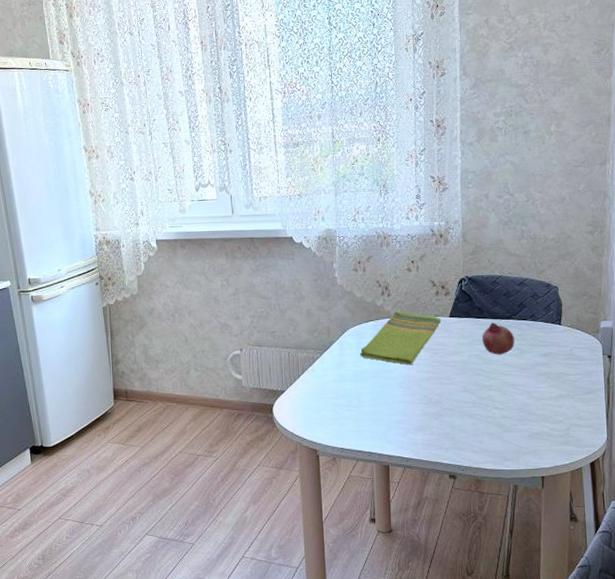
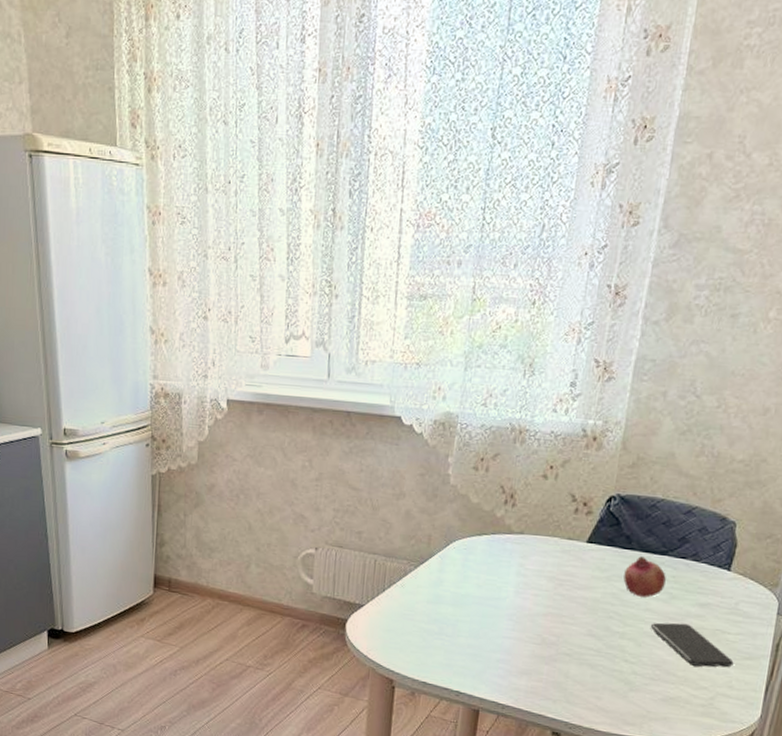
dish towel: present [360,311,442,365] -> none [465,526,576,595]
smartphone: none [510,371,578,405] -> present [651,622,734,667]

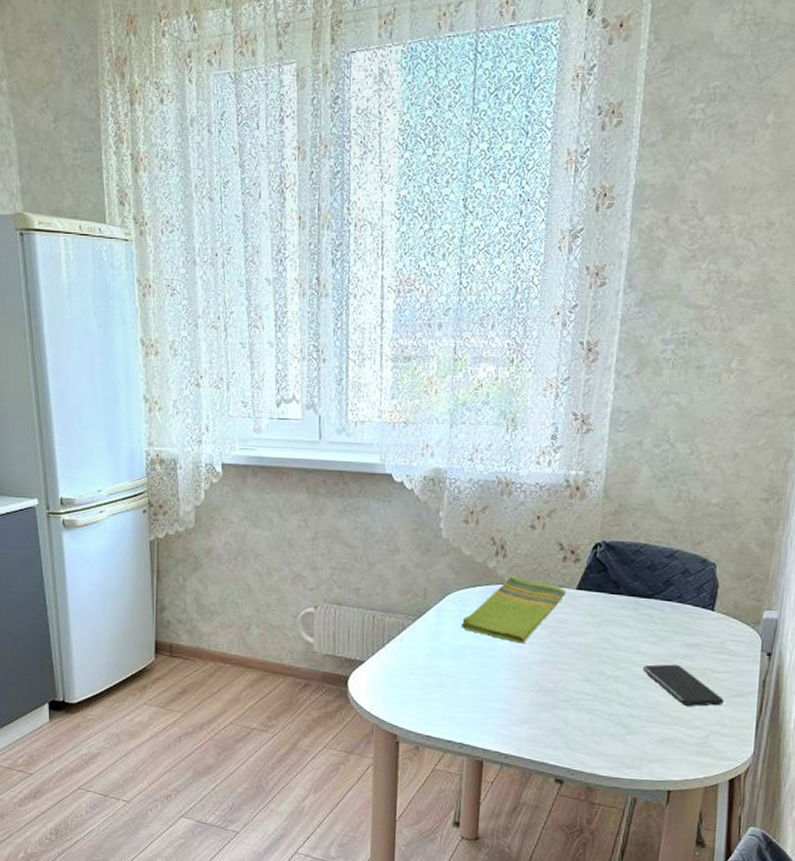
dish towel: none [465,526,576,595] -> present [462,576,567,644]
fruit: present [623,556,666,598] -> none [614,600,654,641]

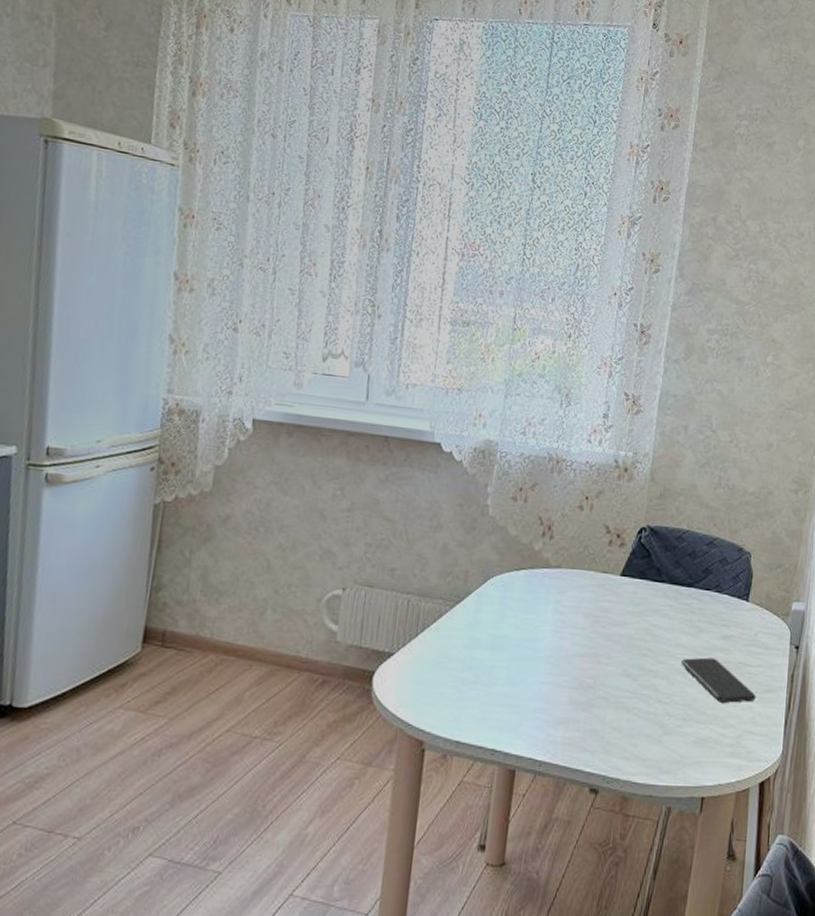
dish towel: present [462,576,567,644] -> none [502,559,611,634]

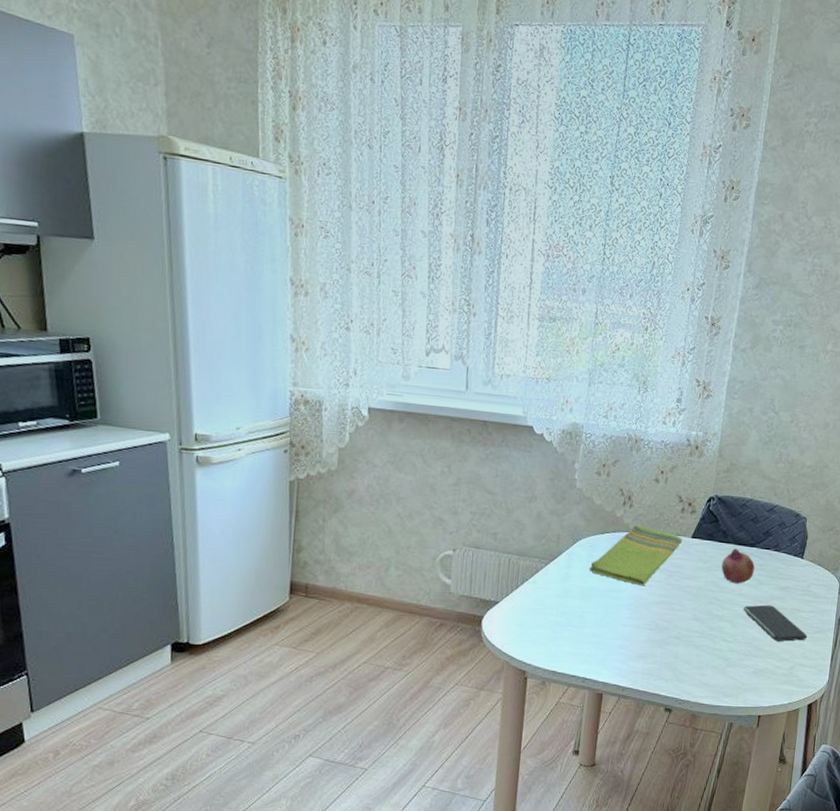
dish towel: none [502,559,611,634] -> present [589,524,683,586]
fruit: none [655,589,693,632] -> present [721,548,755,584]

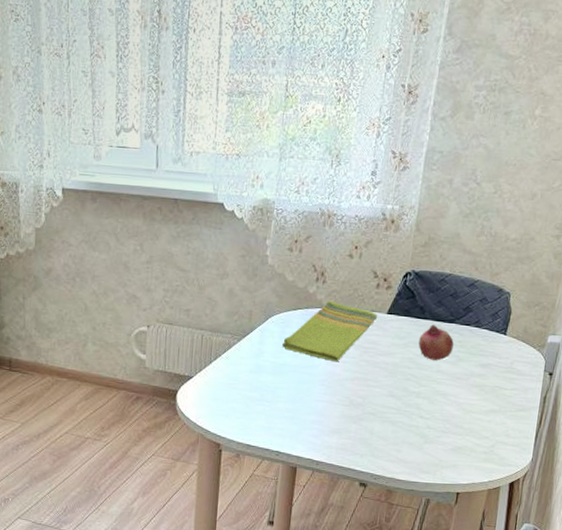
smartphone: present [744,605,807,641] -> none [442,382,510,419]

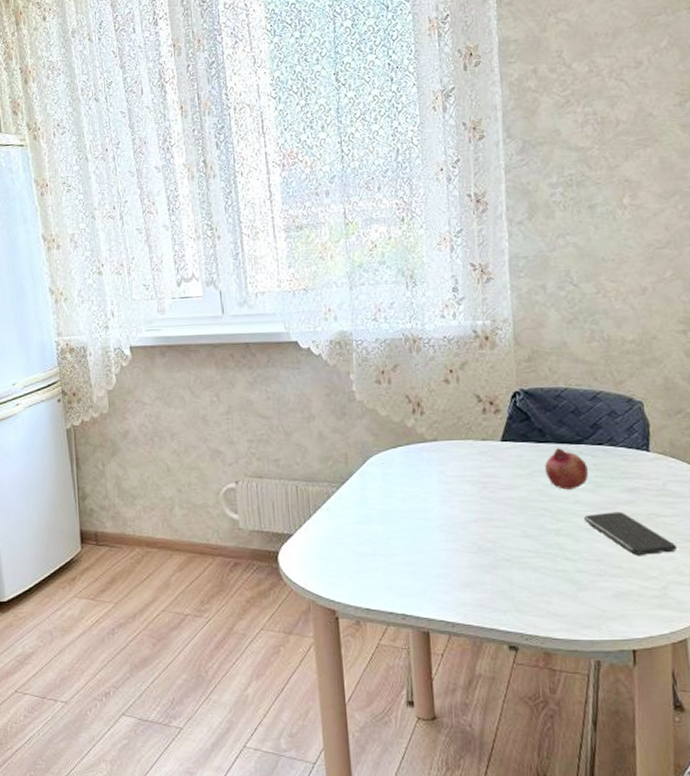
dish towel: present [282,300,378,362] -> none [387,433,491,503]
smartphone: none [442,382,510,419] -> present [584,511,677,555]

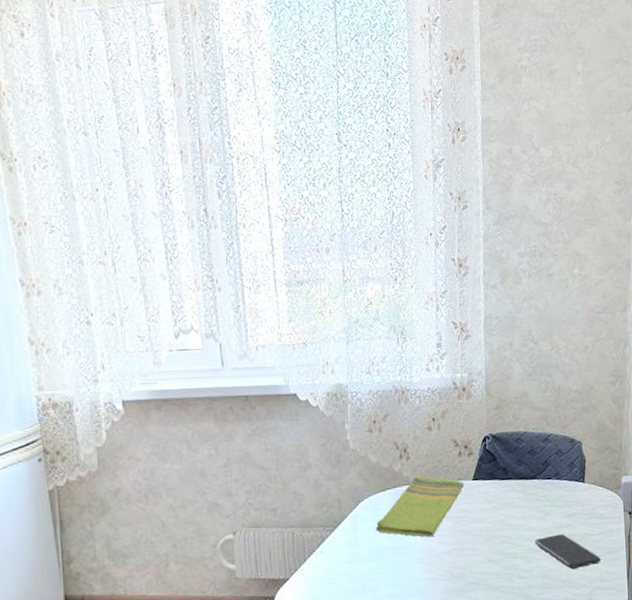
dish towel: none [387,433,491,503] -> present [376,476,465,537]
fruit: present [545,448,588,490] -> none [506,483,539,519]

